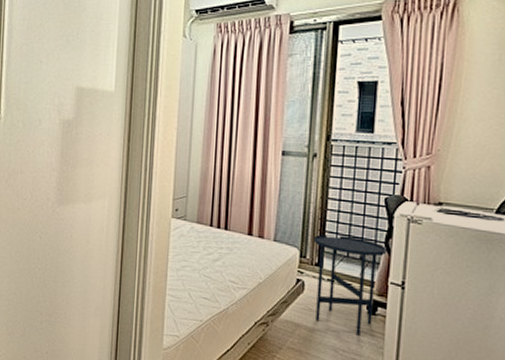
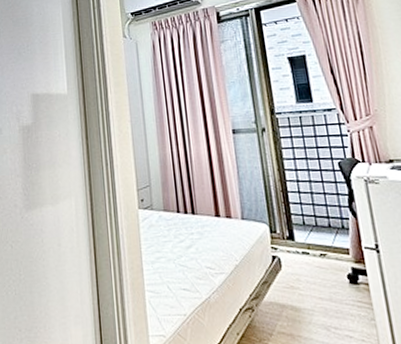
side table: present [313,234,388,336] -> none [279,205,357,309]

